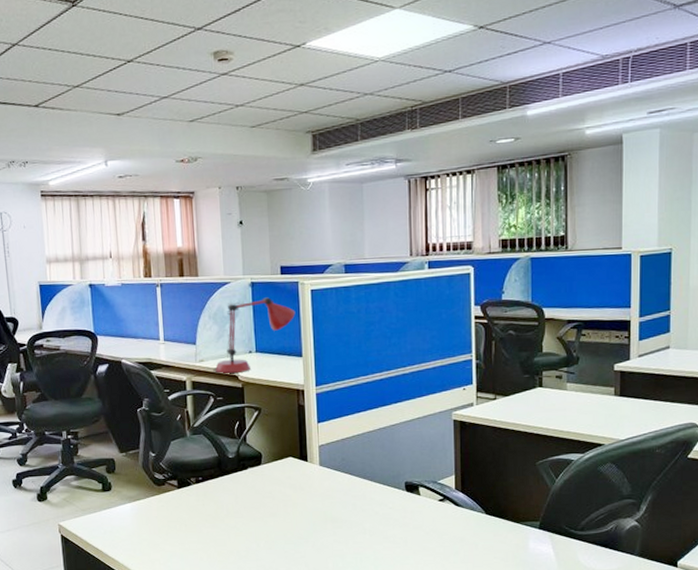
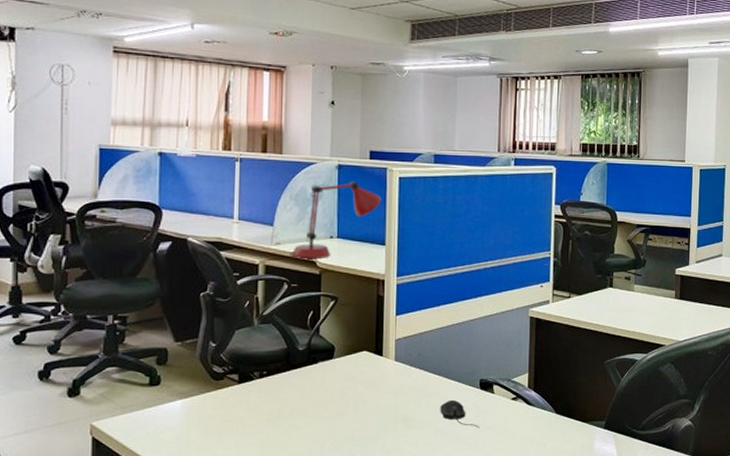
computer mouse: none [367,501,407,529] -> present [440,399,479,429]

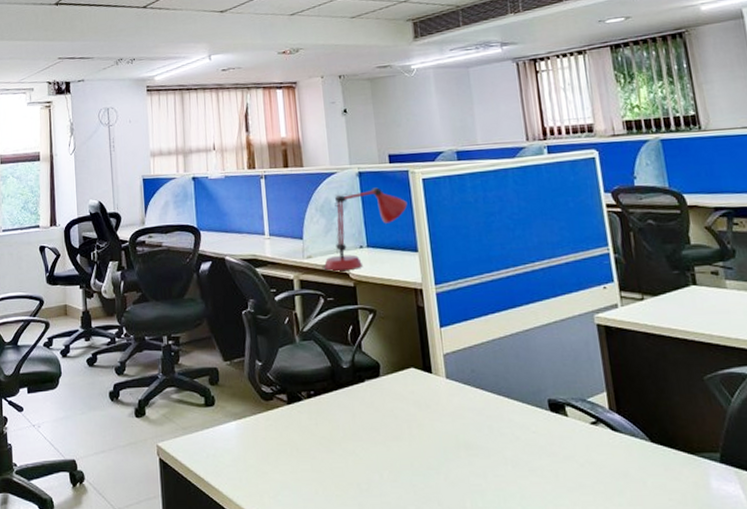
computer mouse: present [440,399,479,429] -> none [505,423,557,459]

